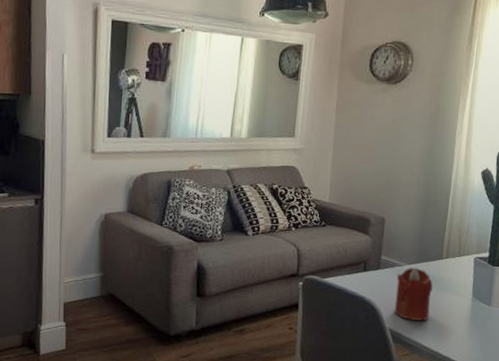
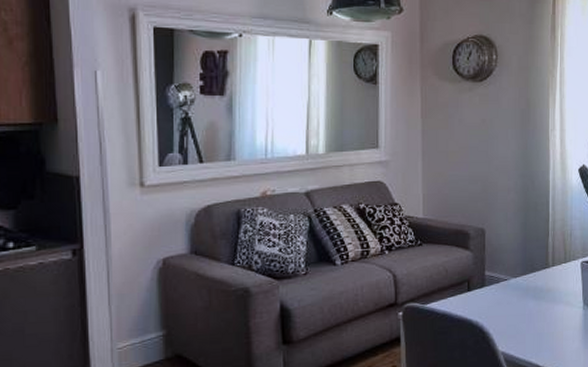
candle: present [394,268,433,321] -> none [503,281,542,339]

